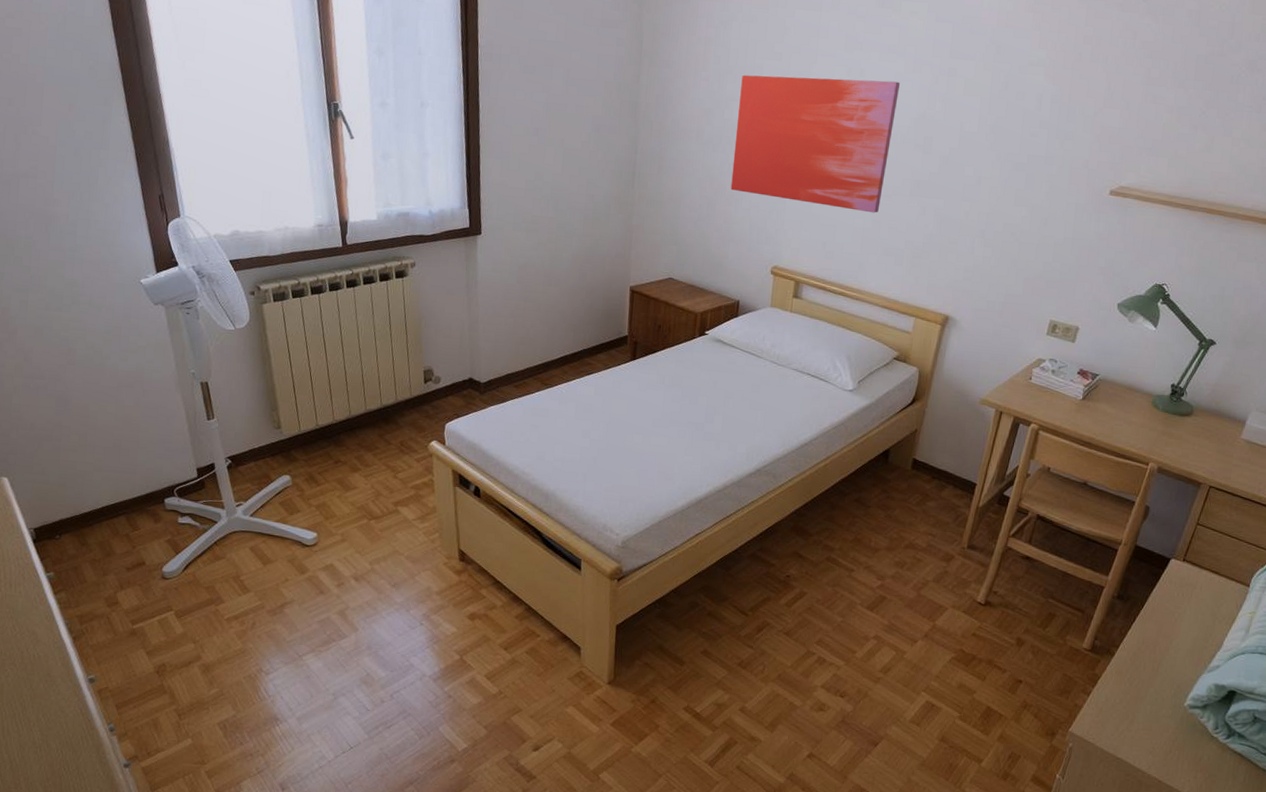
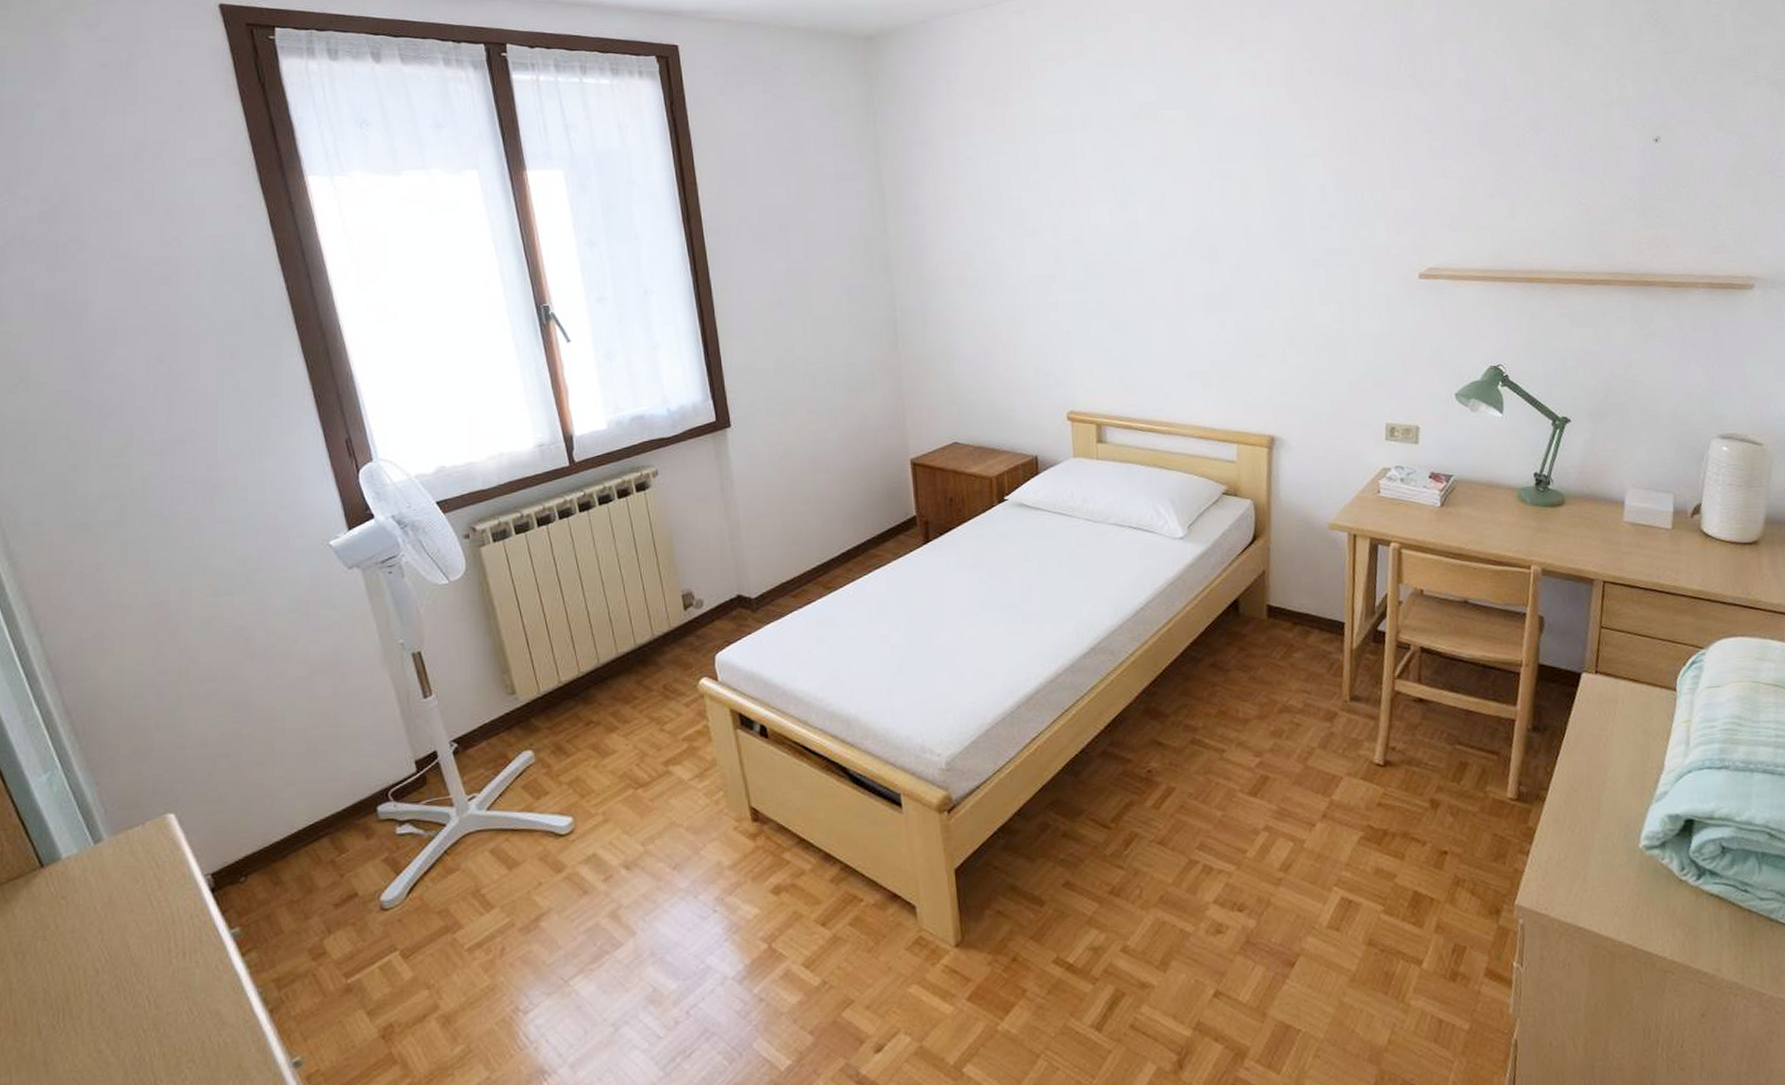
wall art: present [730,75,901,213] -> none [999,194,1175,337]

